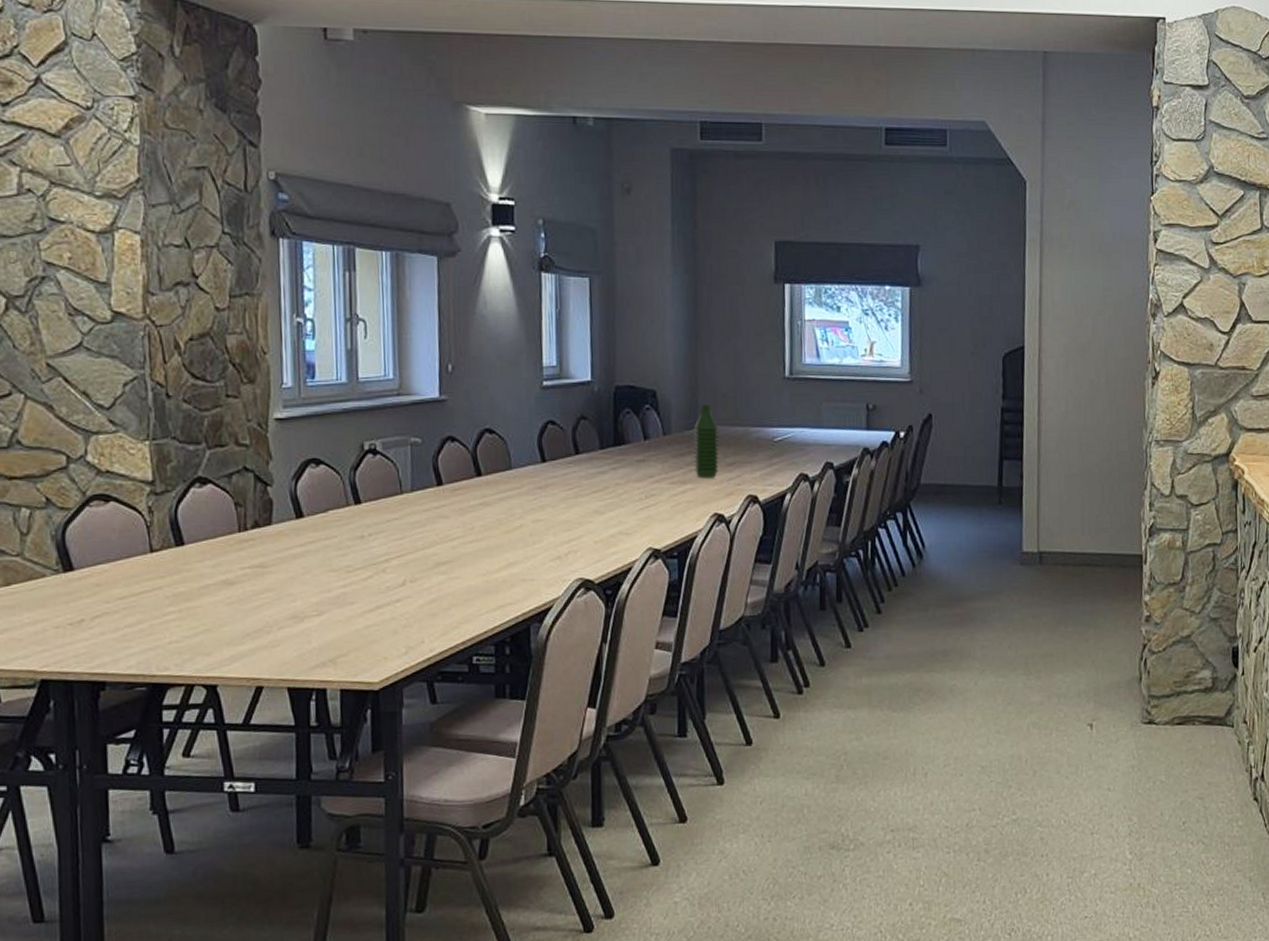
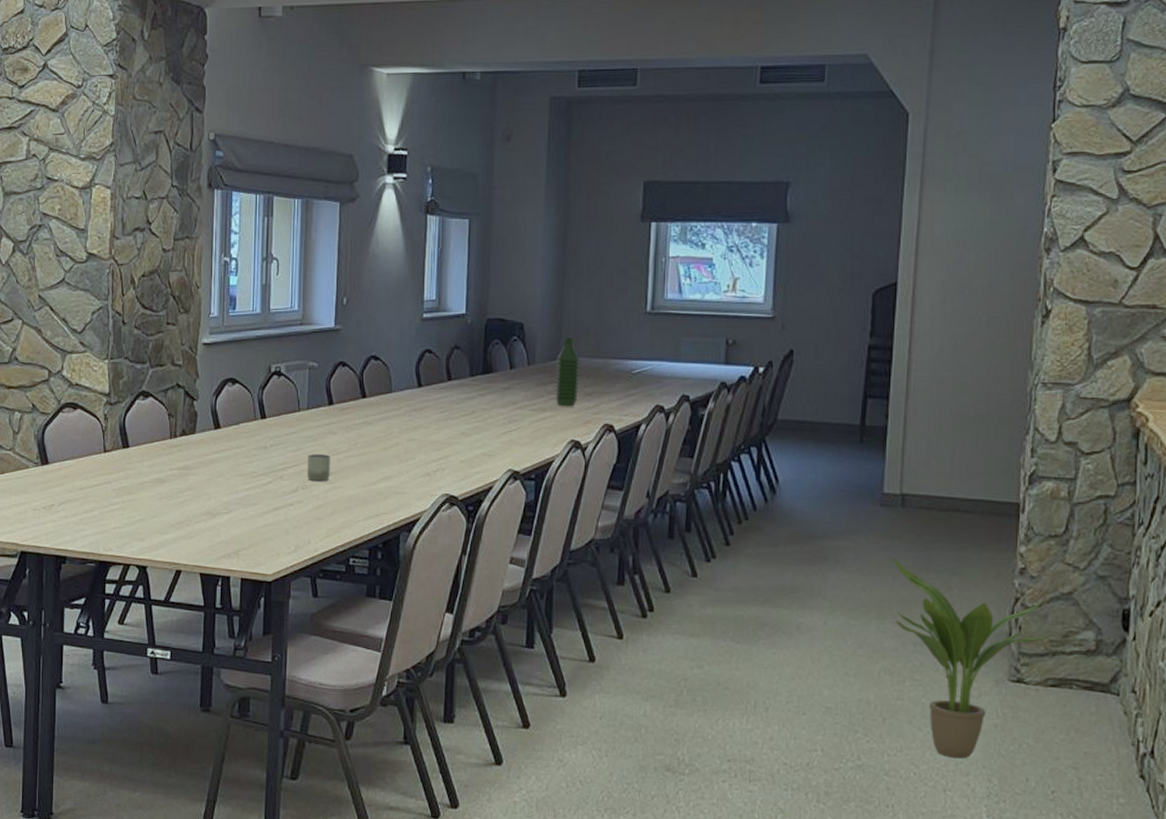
cup: none [415,541,444,572] -> present [307,454,330,481]
potted plant: none [1035,614,1177,802] -> present [893,558,1054,759]

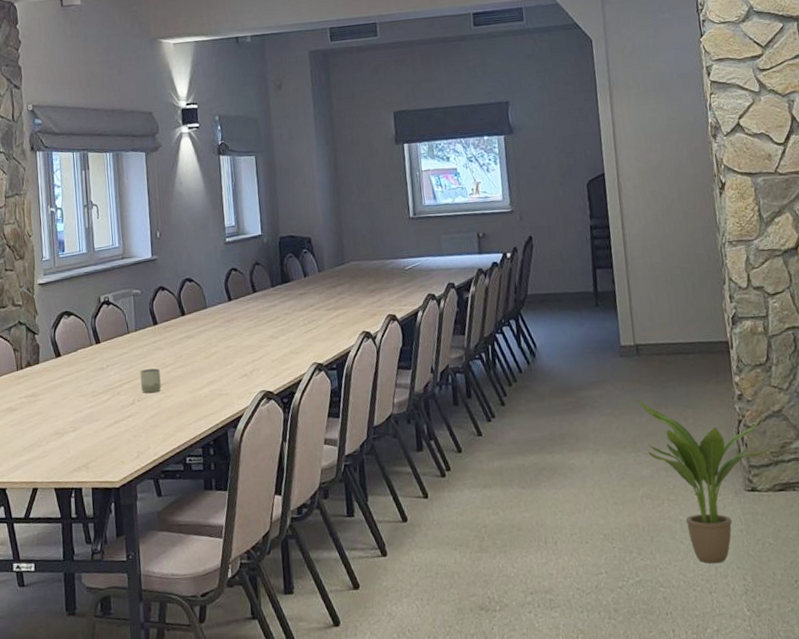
water bottle: present [555,338,579,407] -> none [342,245,363,305]

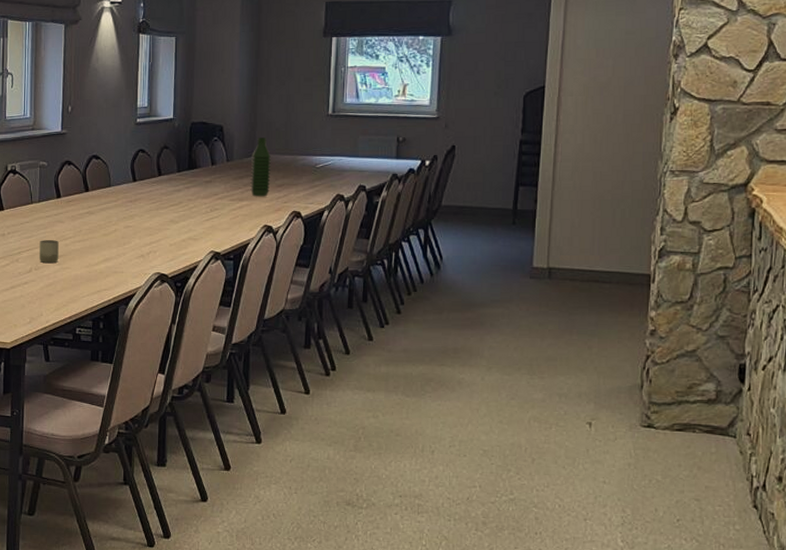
water bottle: none [342,245,363,305] -> present [250,138,271,197]
potted plant: present [637,399,773,564] -> none [541,322,680,493]

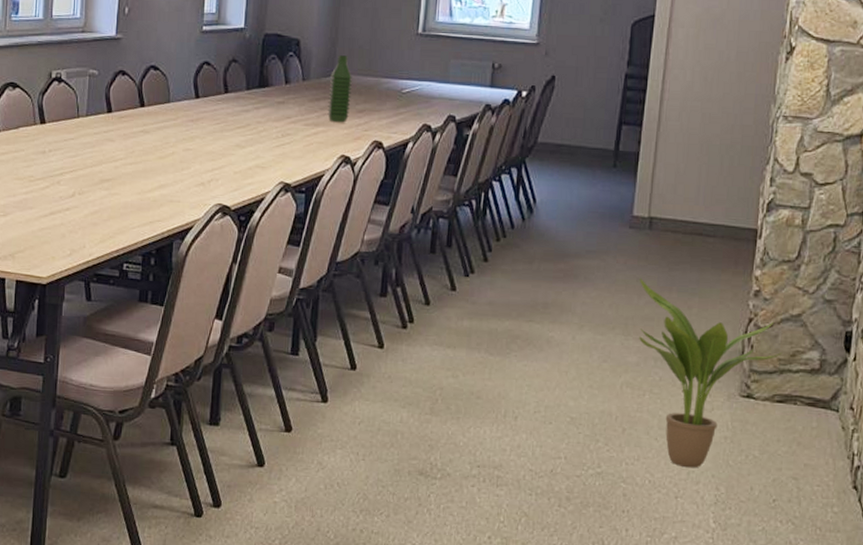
cup: present [39,240,59,263] -> none [84,160,107,187]
potted plant: none [541,322,680,493] -> present [639,277,782,468]

